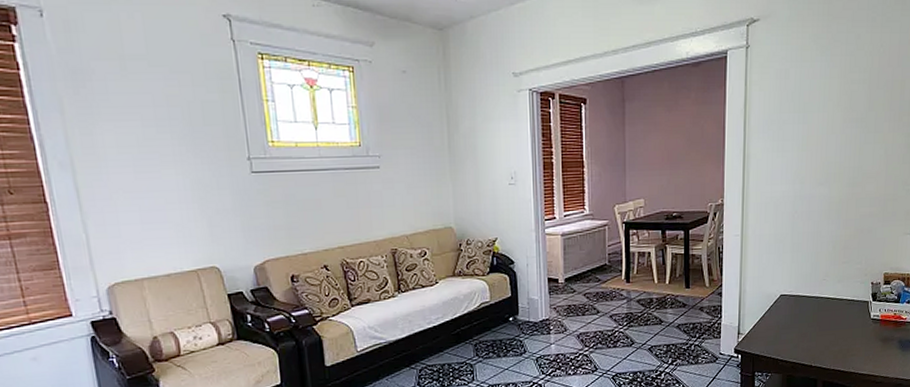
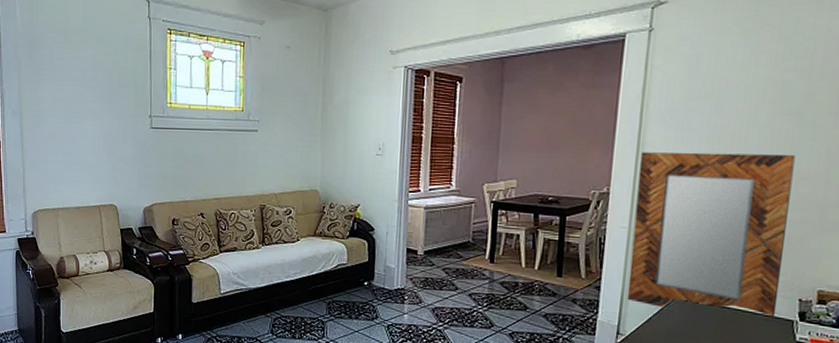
home mirror: none [744,157,863,305] -> present [627,152,795,317]

